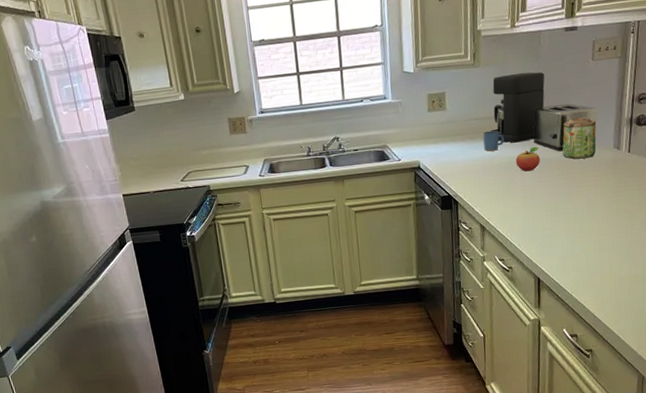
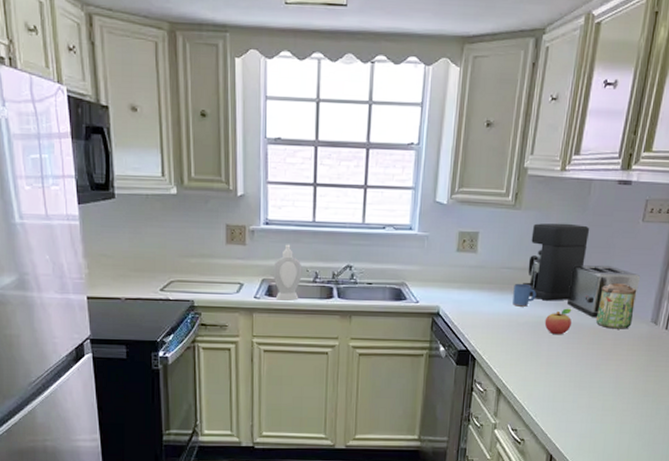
soap bottle: none [272,127,298,176] -> present [273,244,302,301]

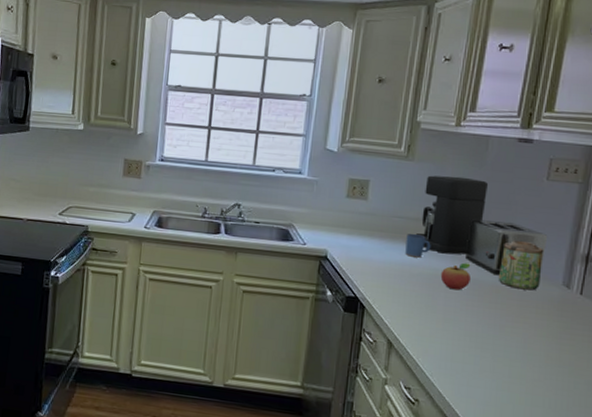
soap bottle: present [273,244,302,301] -> none [163,180,192,234]

